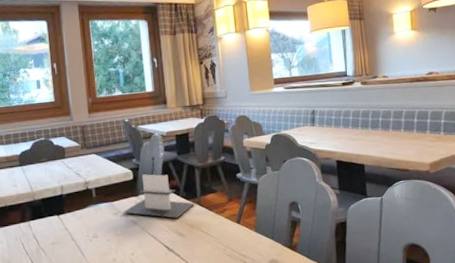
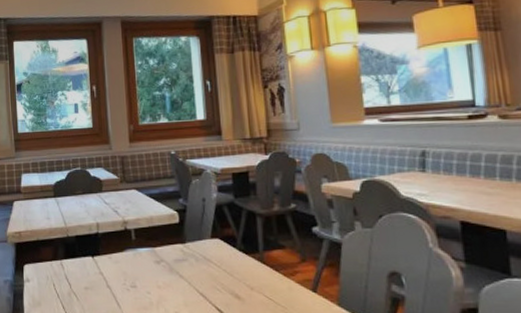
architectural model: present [123,174,195,218] -> none [166,218,256,275]

